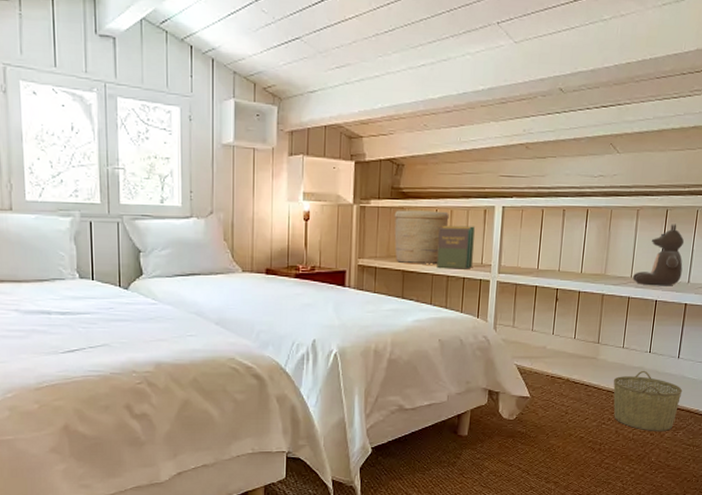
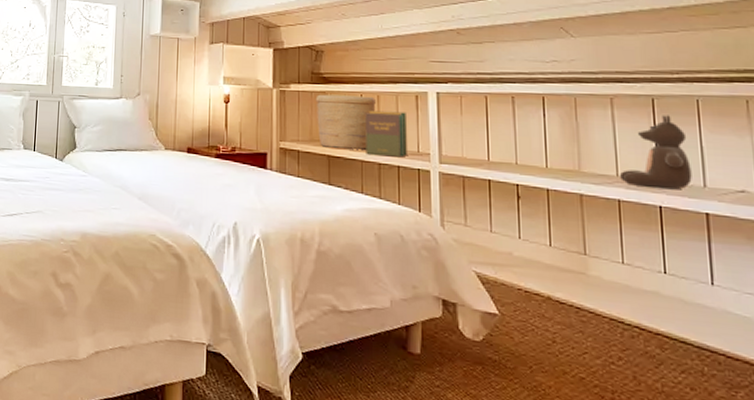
basket: present [613,370,683,431] -> none [616,296,731,388]

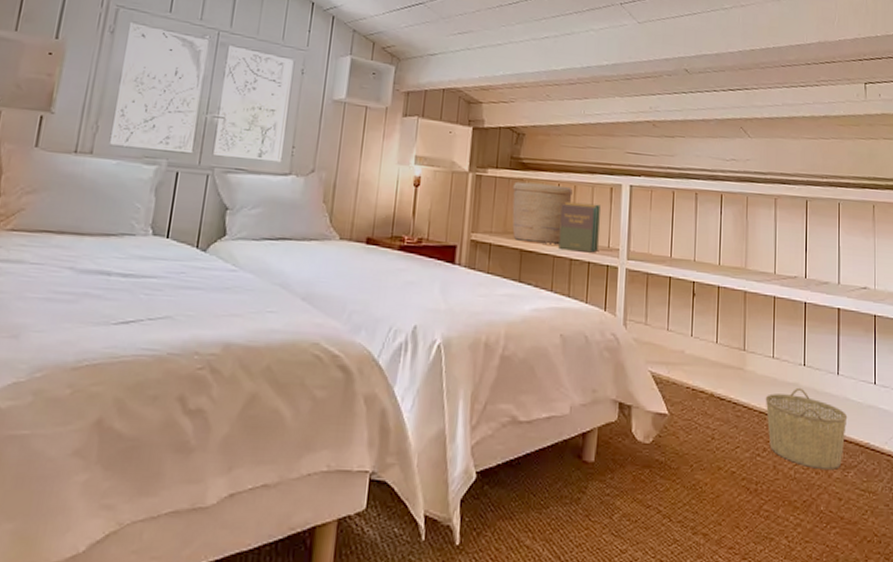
basket: none [616,296,731,388] -> present [765,387,848,470]
teddy bear: present [620,115,692,190] -> none [777,216,830,287]

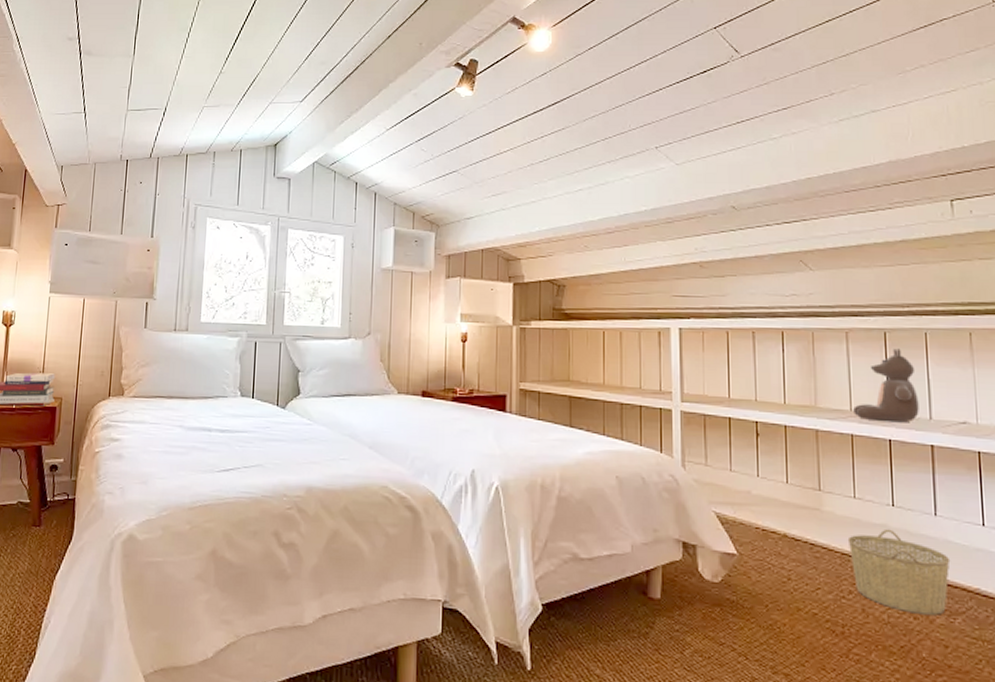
woven basket: present [512,181,573,244] -> none [557,331,618,389]
books: present [558,201,602,253] -> none [608,348,651,397]
teddy bear: none [777,216,830,287] -> present [853,348,919,423]

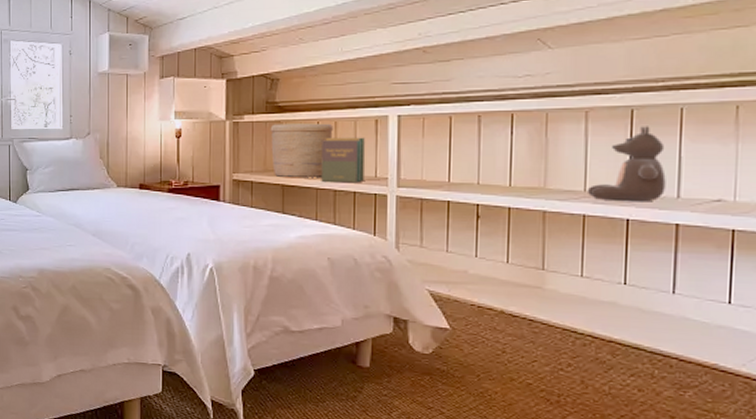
woven basket: none [557,331,618,389] -> present [270,123,333,177]
books: none [608,348,651,397] -> present [321,137,366,183]
basket: present [847,528,951,615] -> none [570,306,687,388]

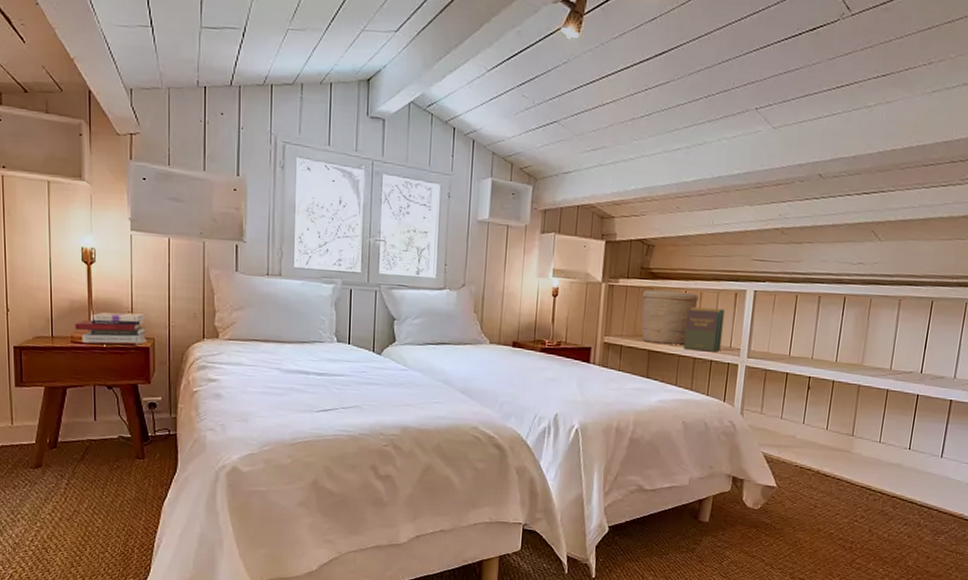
teddy bear: present [588,126,666,202] -> none [892,316,951,381]

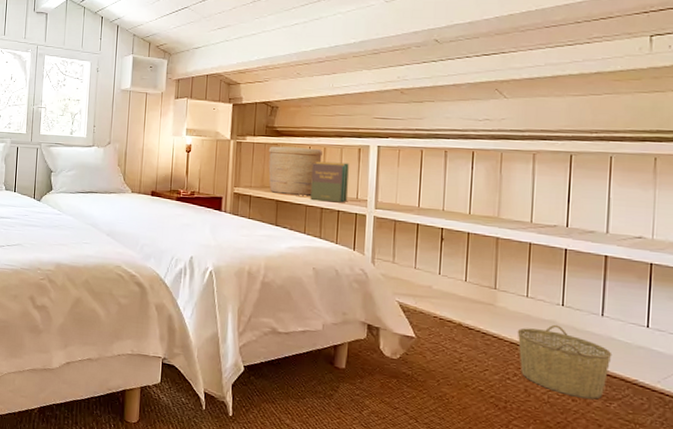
basket: none [867,467,946,534] -> present [517,324,613,400]

